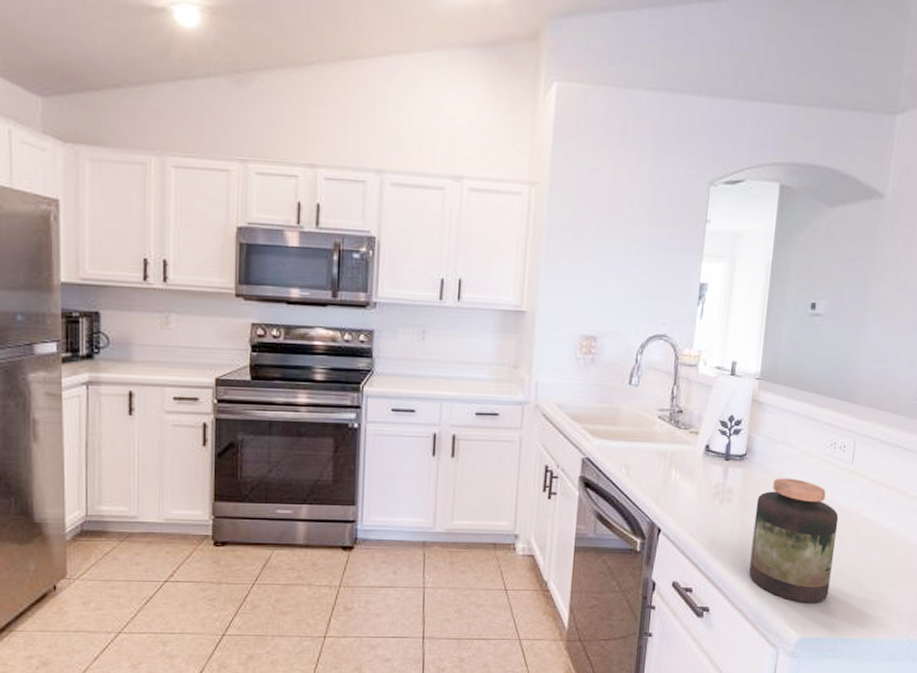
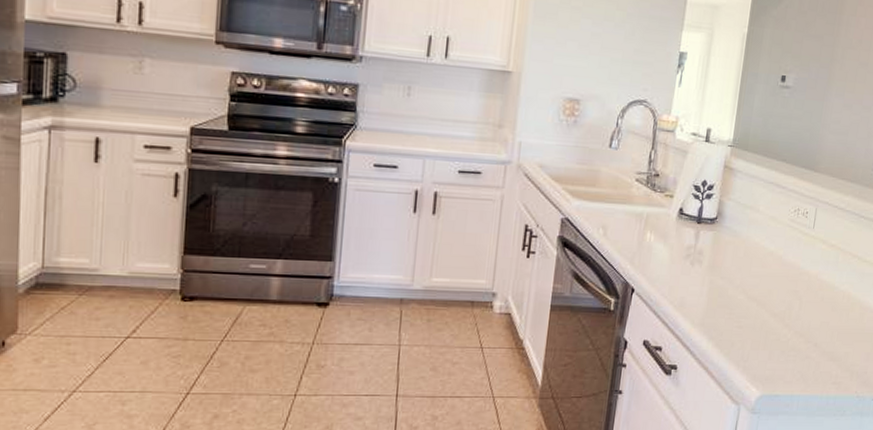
jar: present [749,478,839,604] -> none [715,241,800,362]

